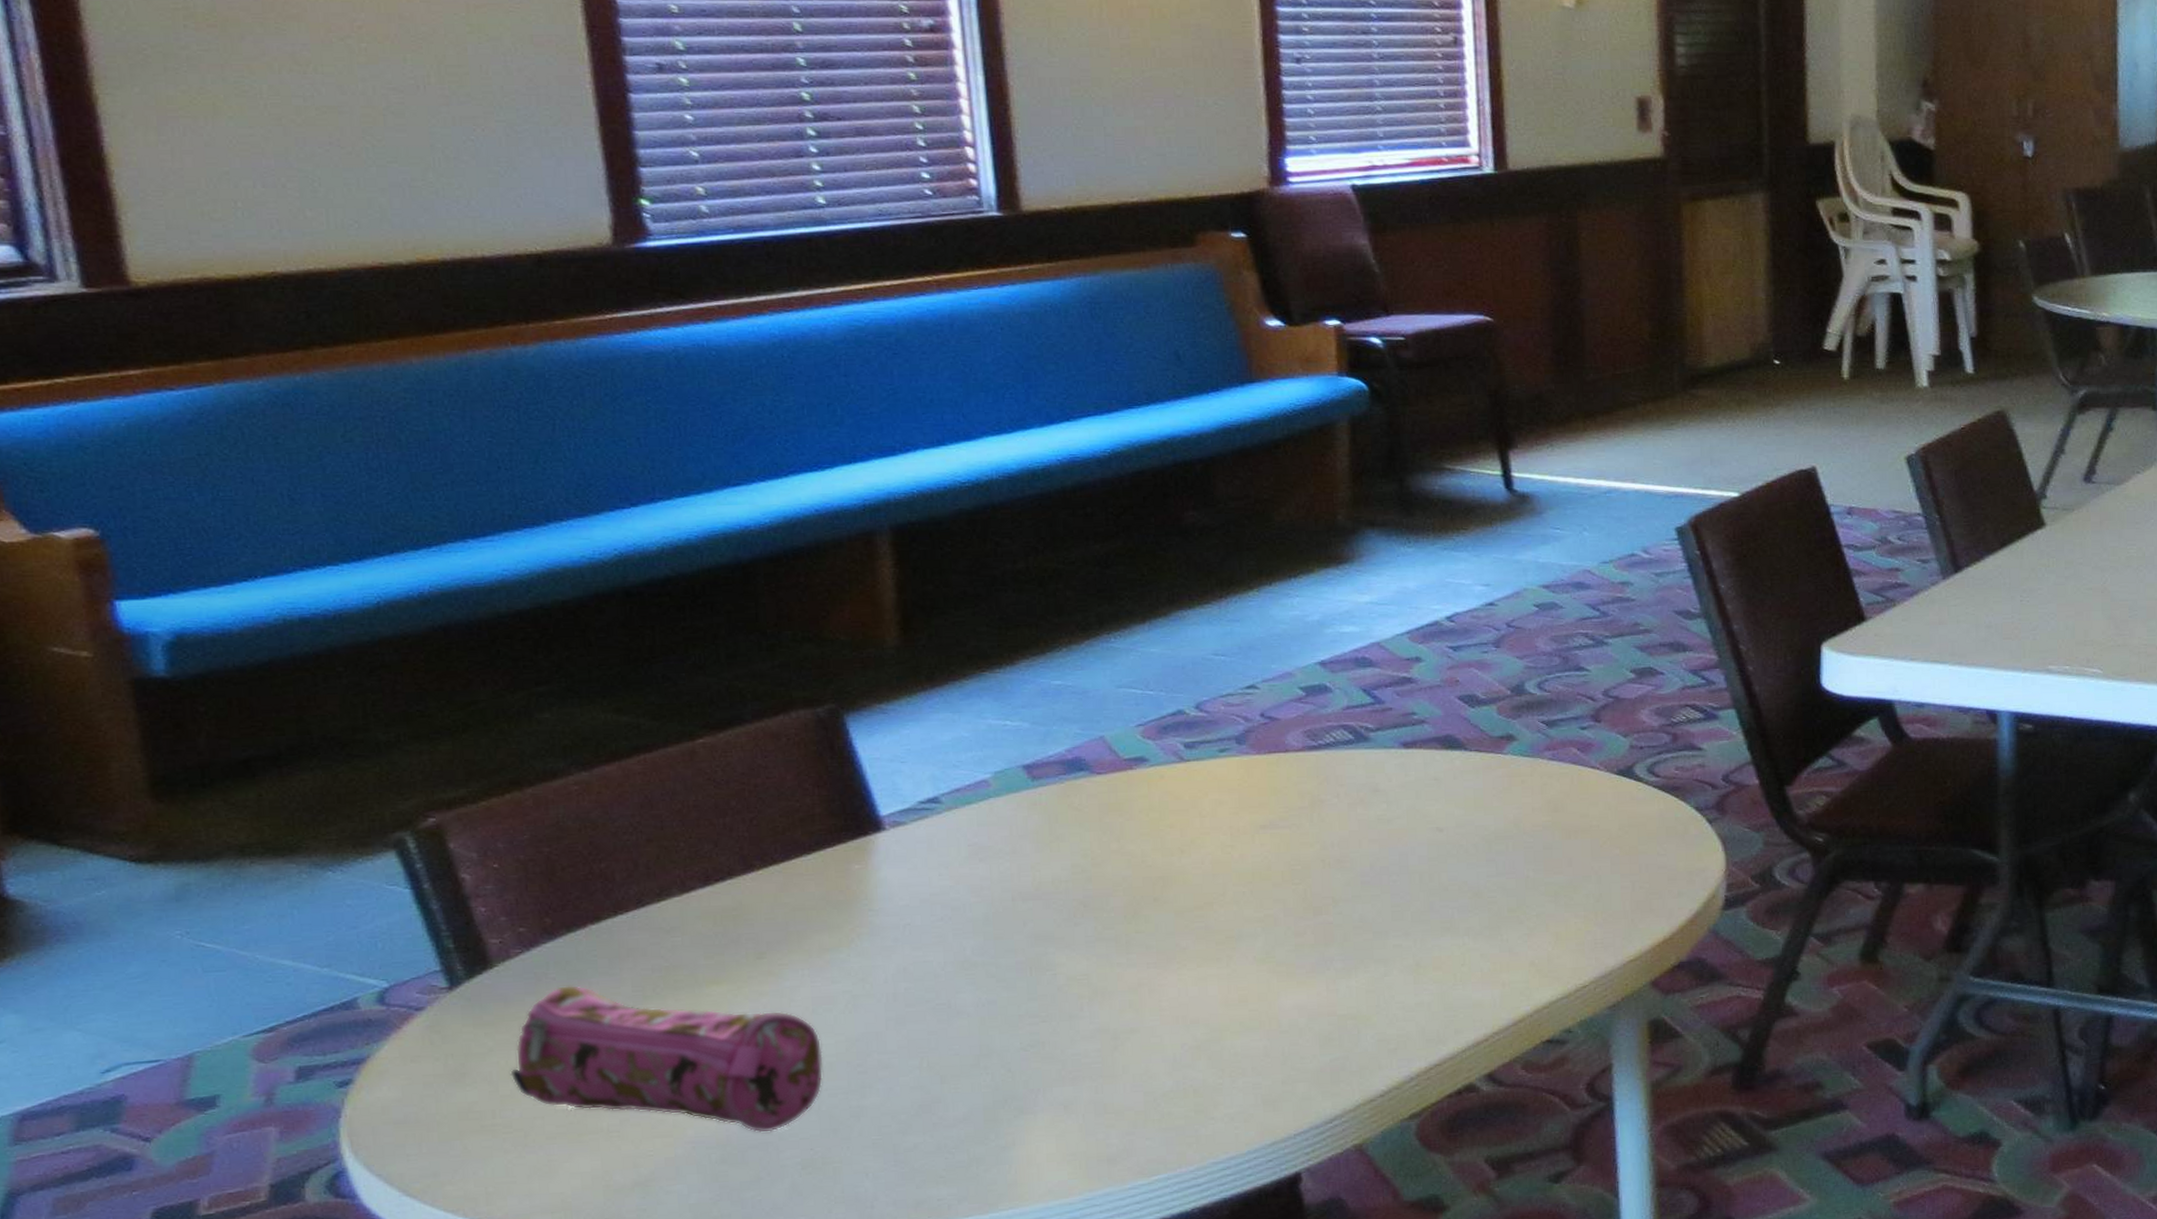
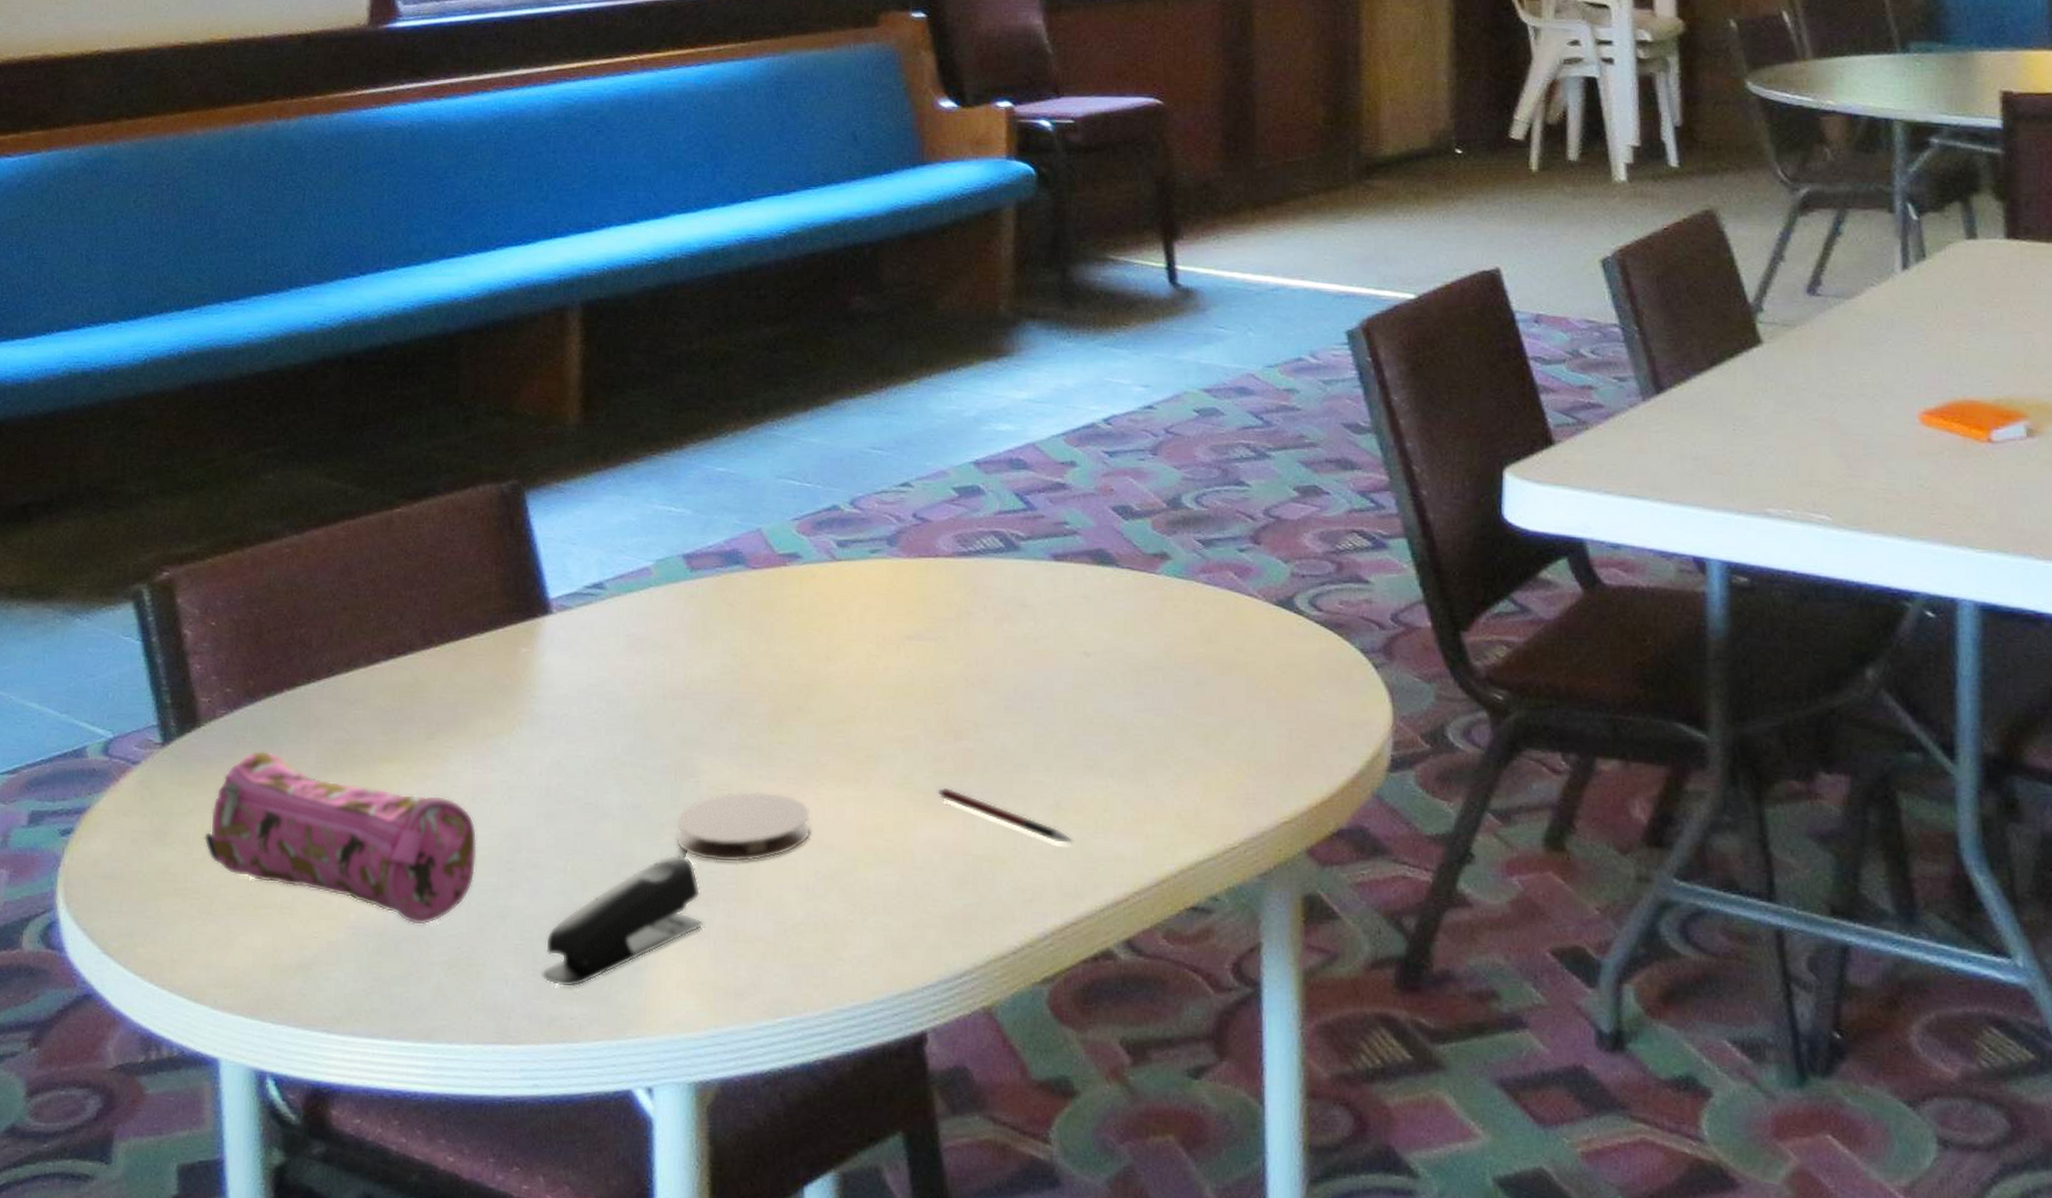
stapler: none [903,1041,1071,1173] -> present [541,854,704,987]
coaster: none [1034,977,1175,1045] -> present [675,791,811,863]
pen: none [1299,958,1433,998] -> present [937,787,1073,845]

